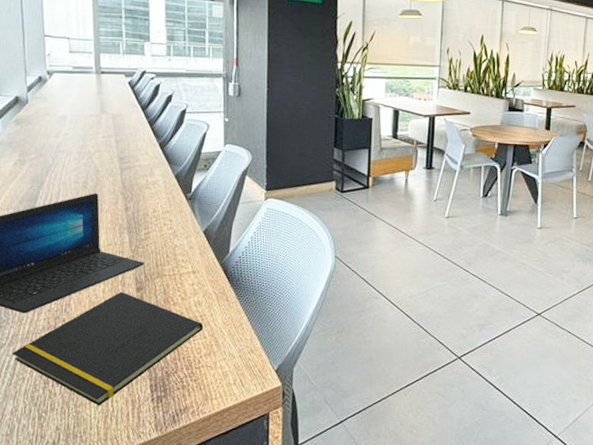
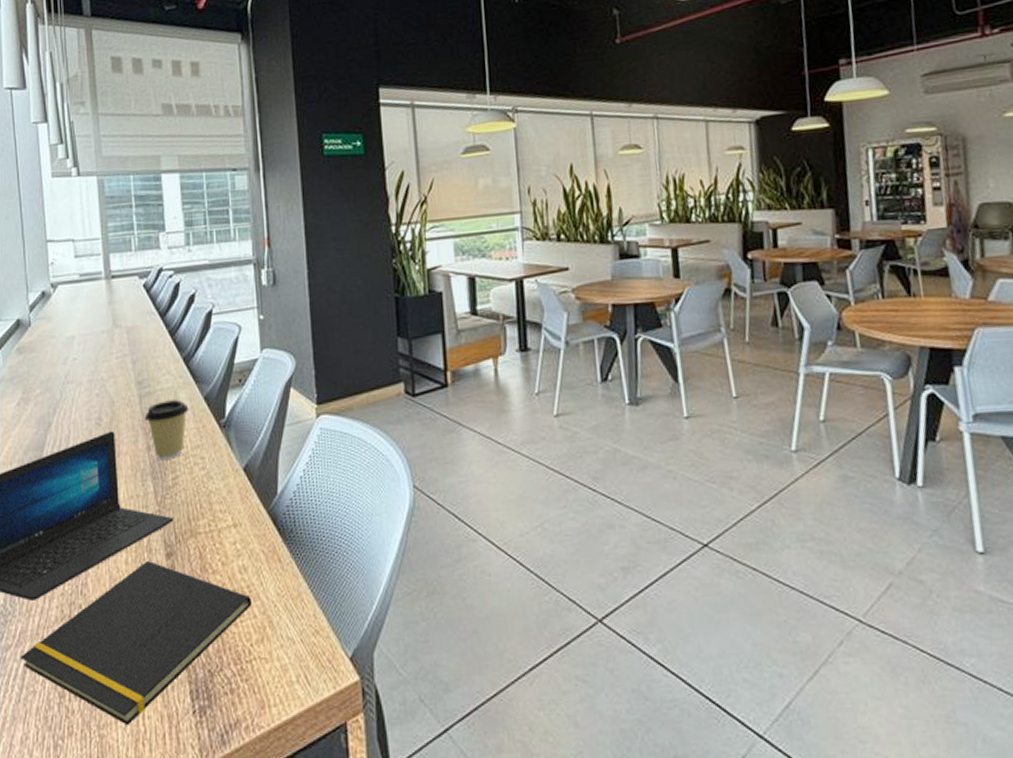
coffee cup: none [124,174,162,219] -> present [144,400,189,460]

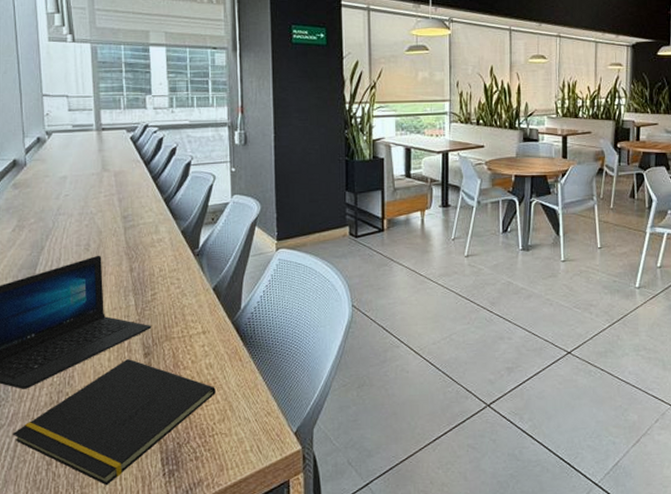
coffee cup: present [144,400,189,460] -> none [128,232,168,279]

